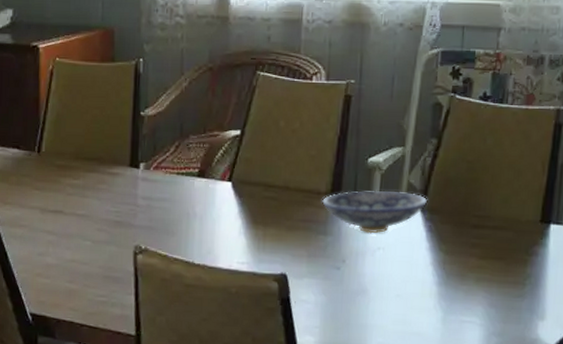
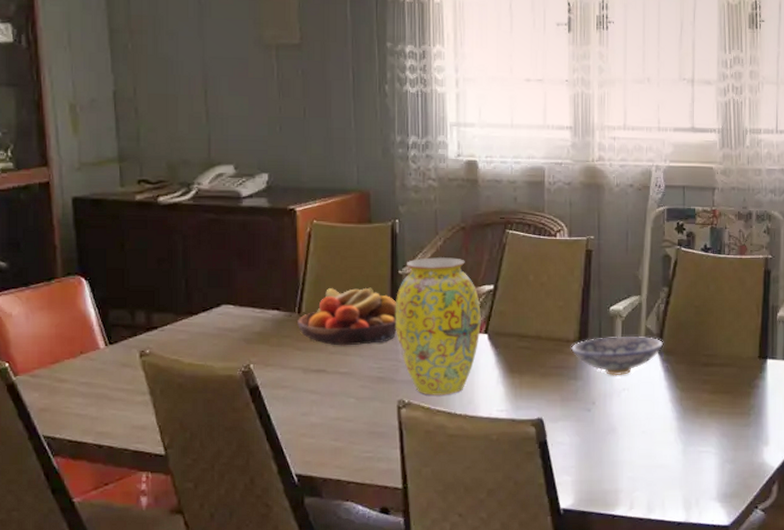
fruit bowl: none [37,128,138,188] -> present [298,287,397,346]
vase: none [135,99,226,244] -> present [395,257,481,395]

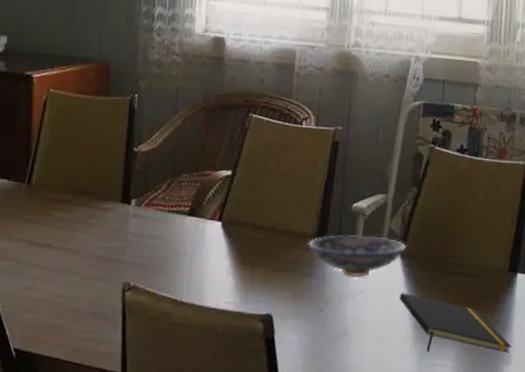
fruit bowl: present [298,287,397,346] -> none [26,161,130,222]
vase: present [395,257,481,395] -> none [126,136,216,282]
notepad: none [660,387,769,441] -> present [399,293,512,353]

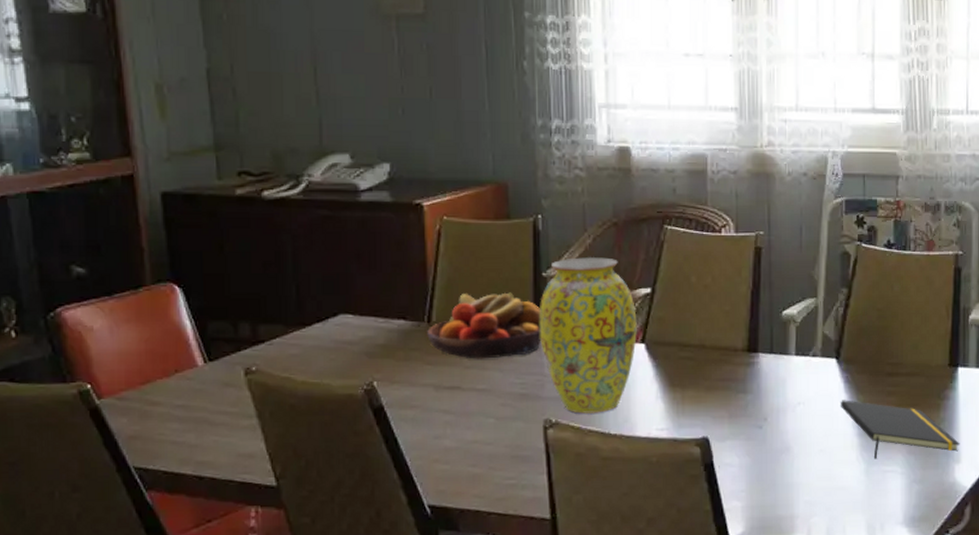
fruit bowl: none [26,161,130,222] -> present [427,292,541,359]
vase: none [126,136,216,282] -> present [538,257,637,414]
bowl: present [307,235,407,277] -> none [738,343,843,389]

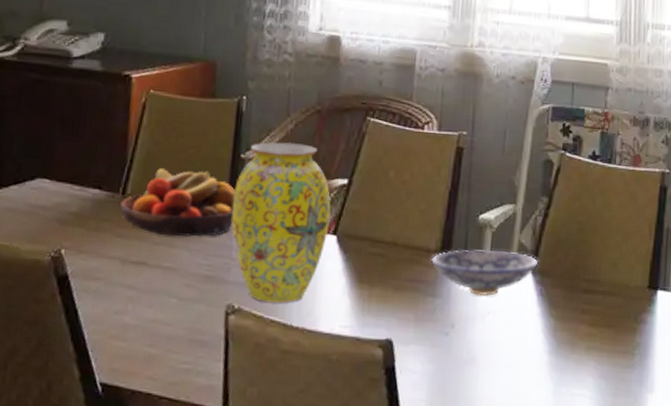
bowl: none [738,343,843,389] -> present [430,249,539,296]
notepad: present [840,400,960,460] -> none [531,313,655,381]

